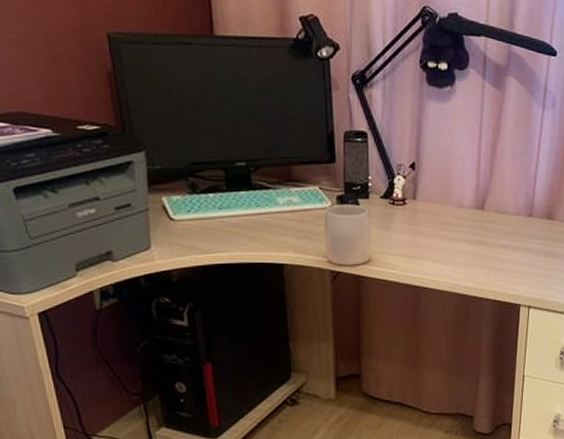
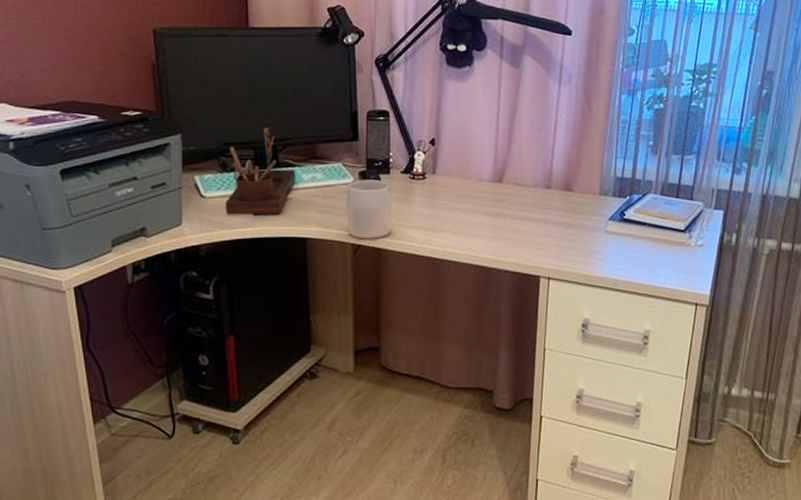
desk organizer: none [196,147,271,240] -> present [225,128,296,215]

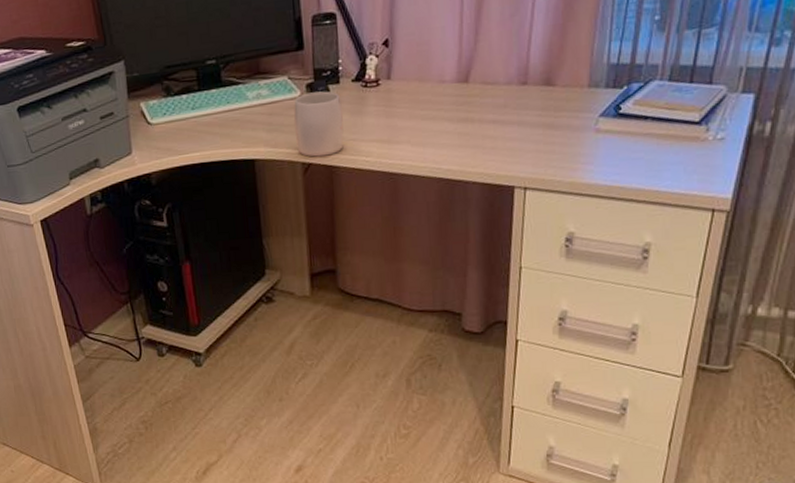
desk organizer: present [225,128,296,215] -> none [172,45,241,141]

